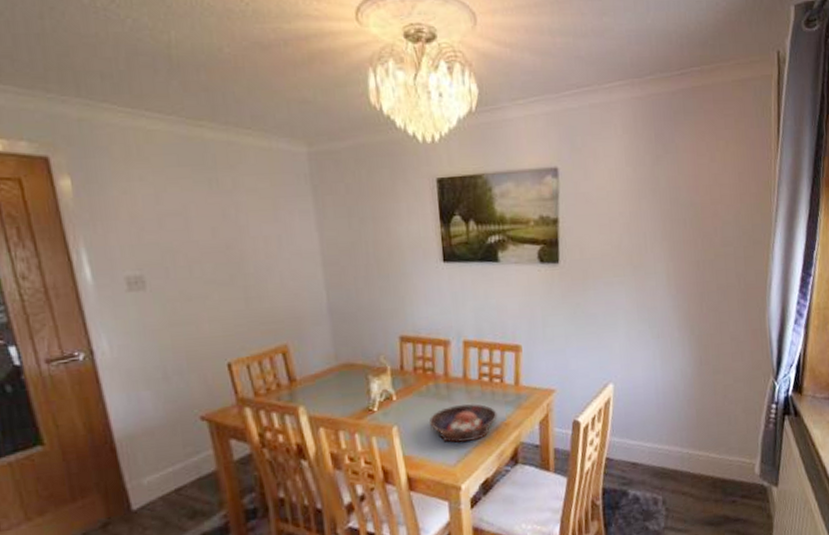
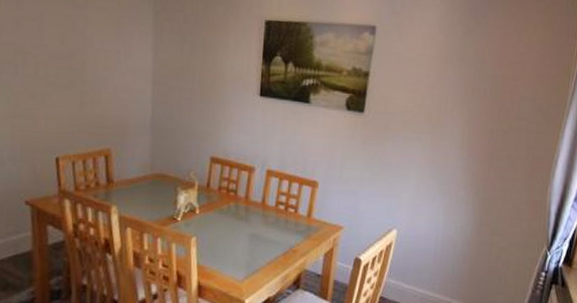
bowl: present [428,404,498,443] -> none [224,227,288,262]

